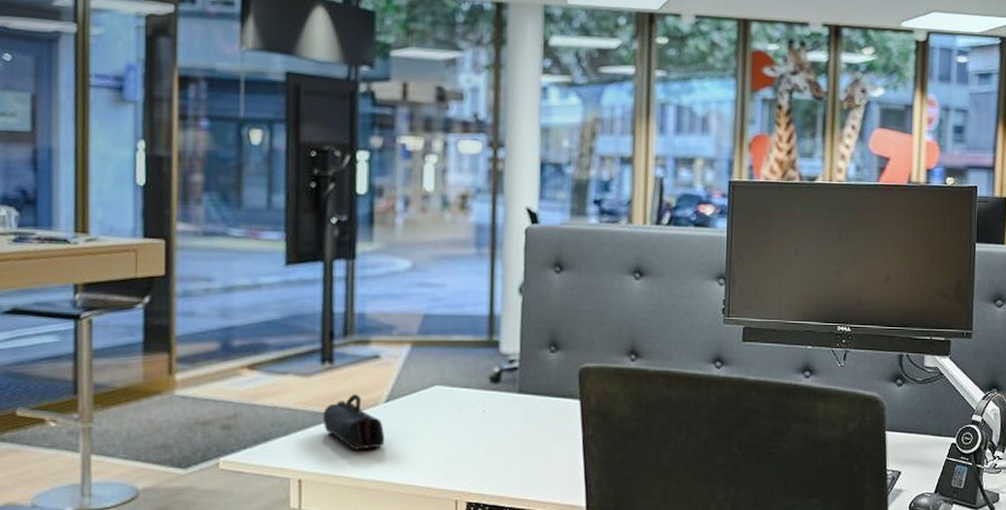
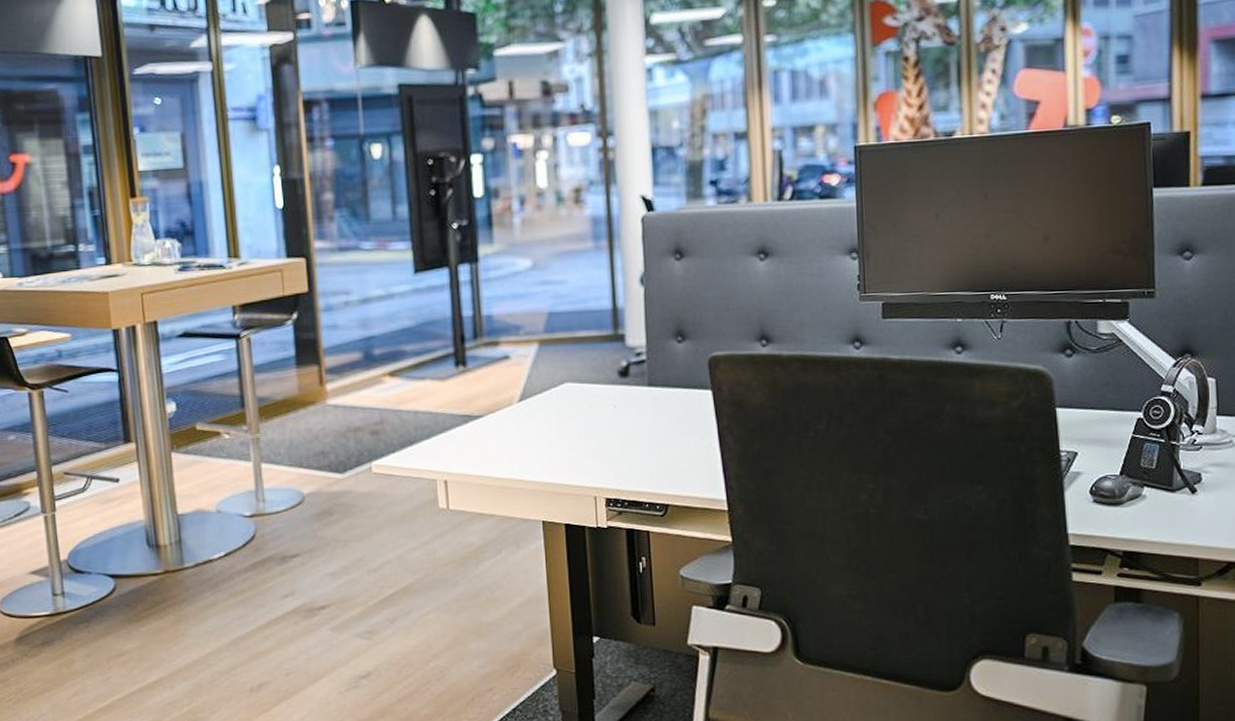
pencil case: present [322,394,385,450] -> none [461,395,522,450]

